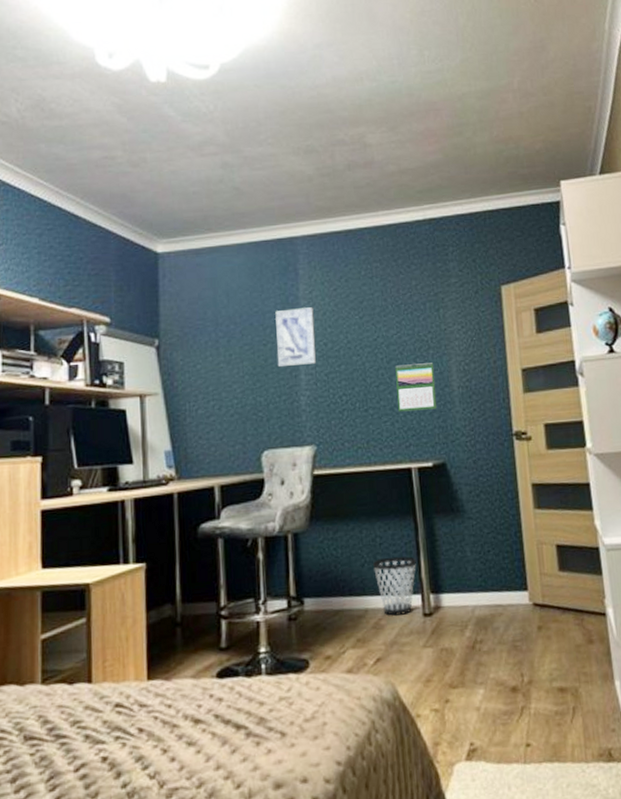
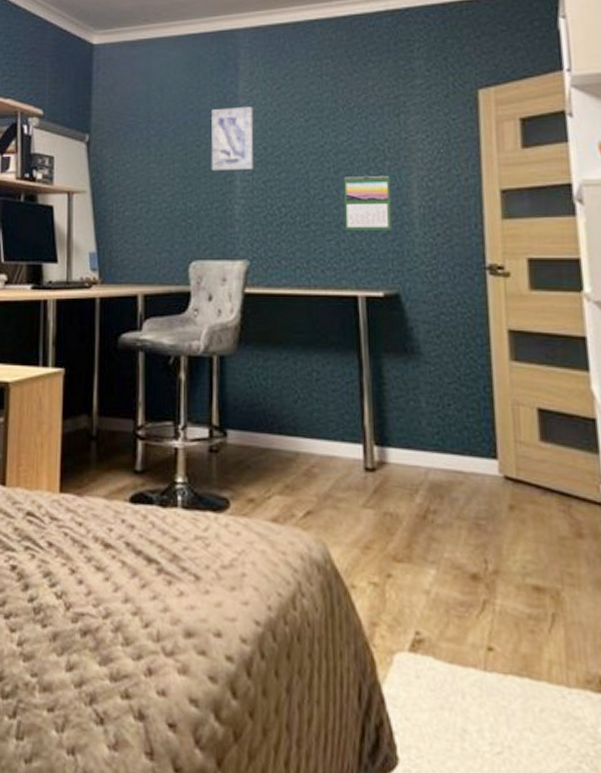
wastebasket: present [372,556,417,616] -> none [306,396,360,465]

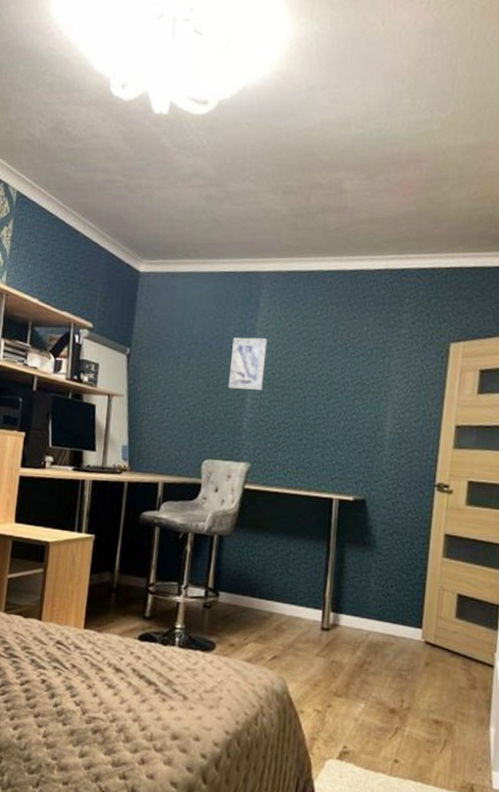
calendar: present [344,175,392,230] -> none [329,403,371,449]

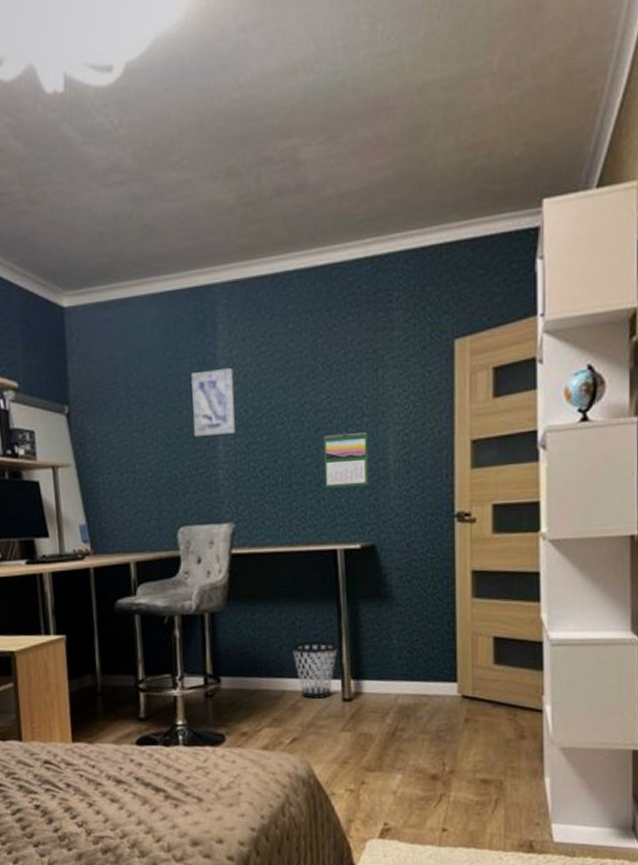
wastebasket: none [283,572,324,625] -> present [291,640,339,699]
calendar: none [329,403,371,449] -> present [323,432,369,488]

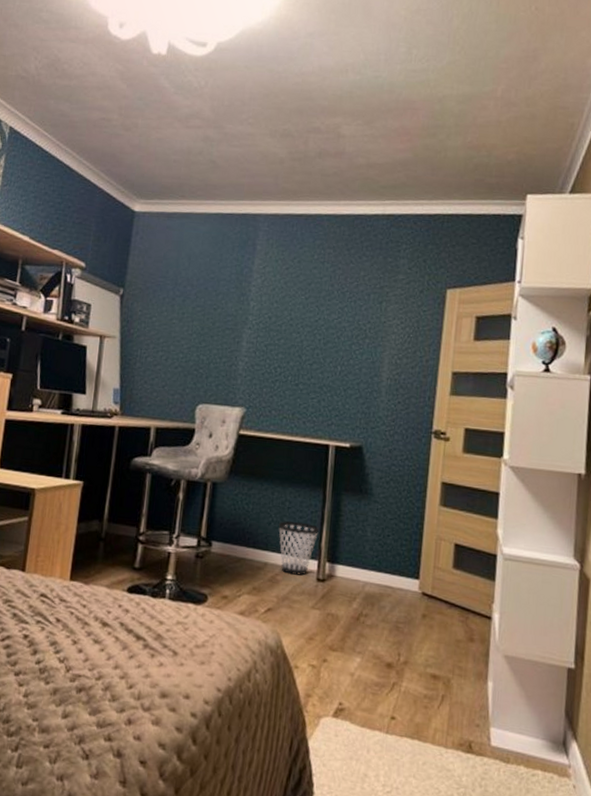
wall art: present [191,368,236,438] -> none [223,280,264,334]
calendar: present [323,432,369,488] -> none [326,348,368,395]

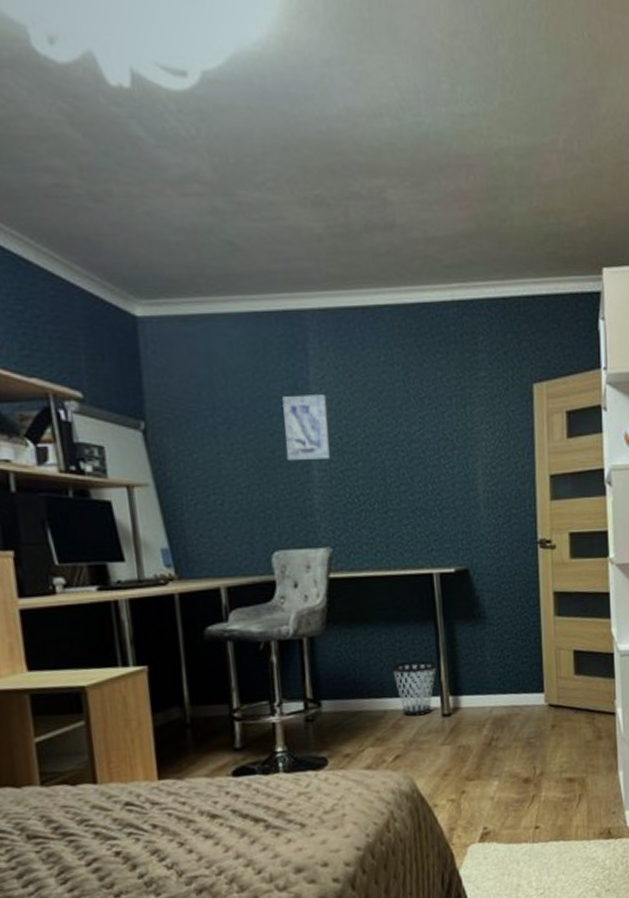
wall art: none [223,280,264,334] -> present [282,395,331,462]

